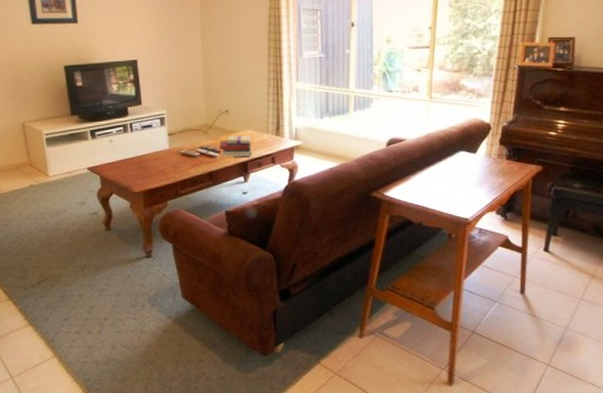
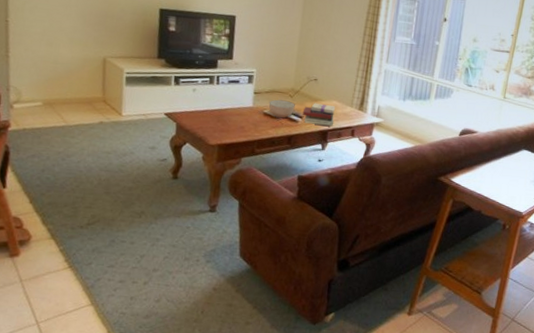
bowl: none [184,137,211,156] -> present [268,99,295,119]

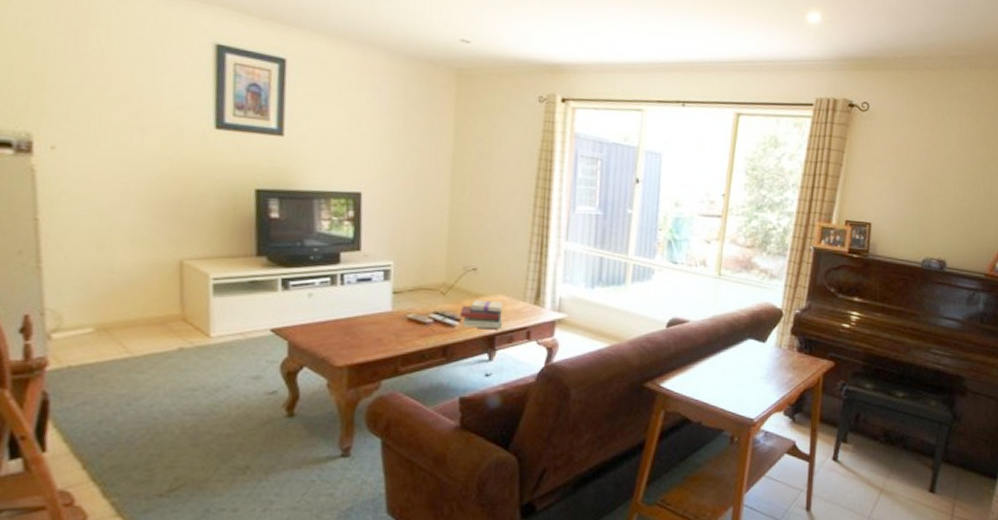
bowl: present [268,99,295,119] -> none [413,299,449,324]

